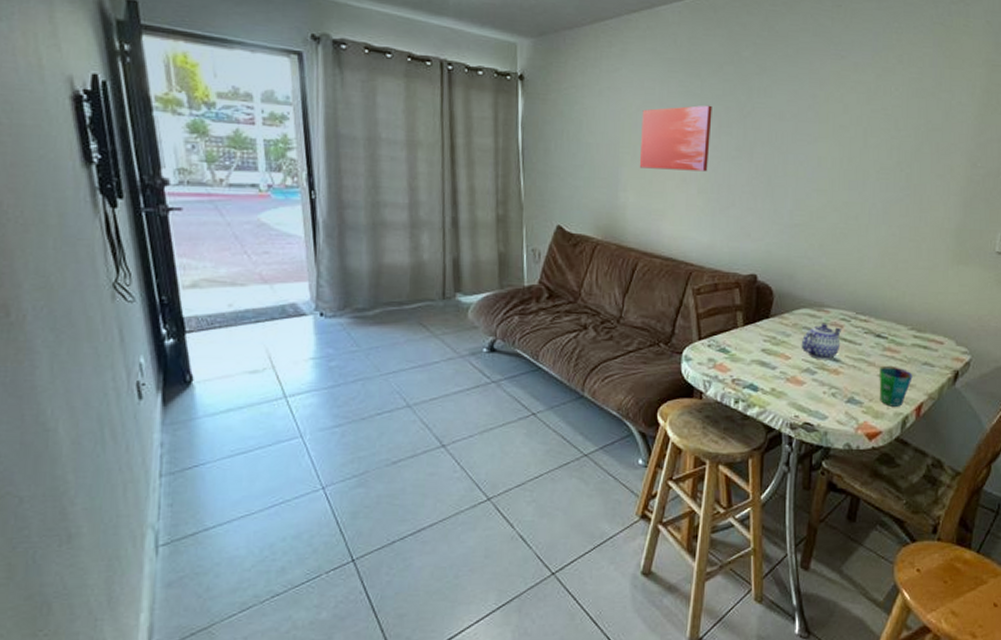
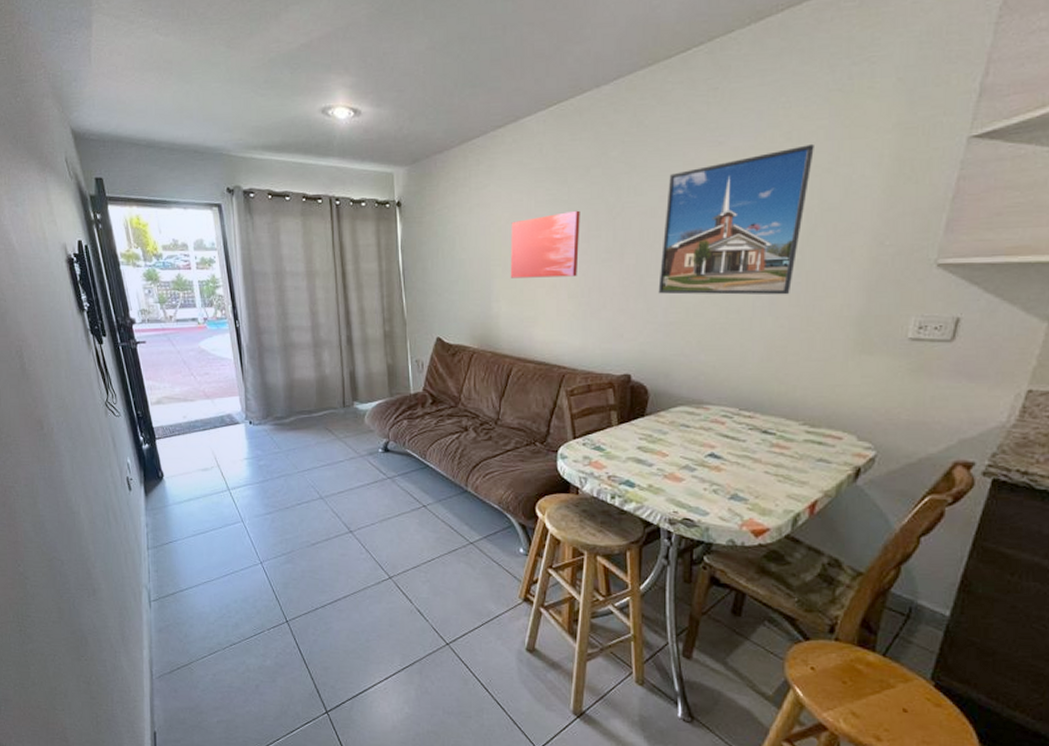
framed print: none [785,68,921,205] -> present [658,143,814,295]
teapot: present [801,323,842,360] -> none [679,420,724,457]
cup: present [879,365,913,407] -> none [766,462,805,504]

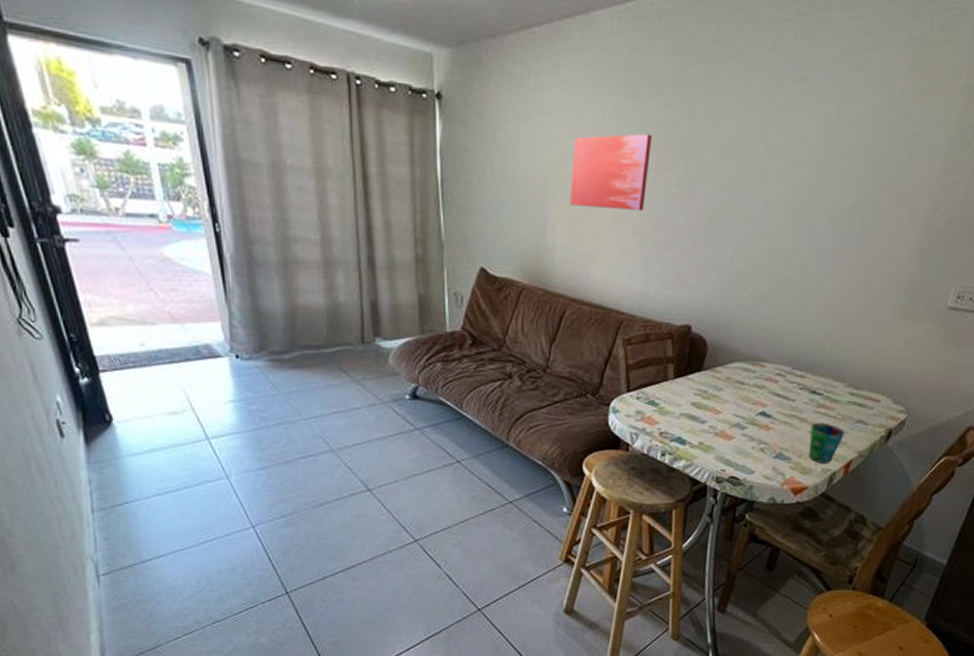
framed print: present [658,143,814,295] -> none [726,94,891,254]
cup: none [766,462,805,504] -> present [809,422,845,463]

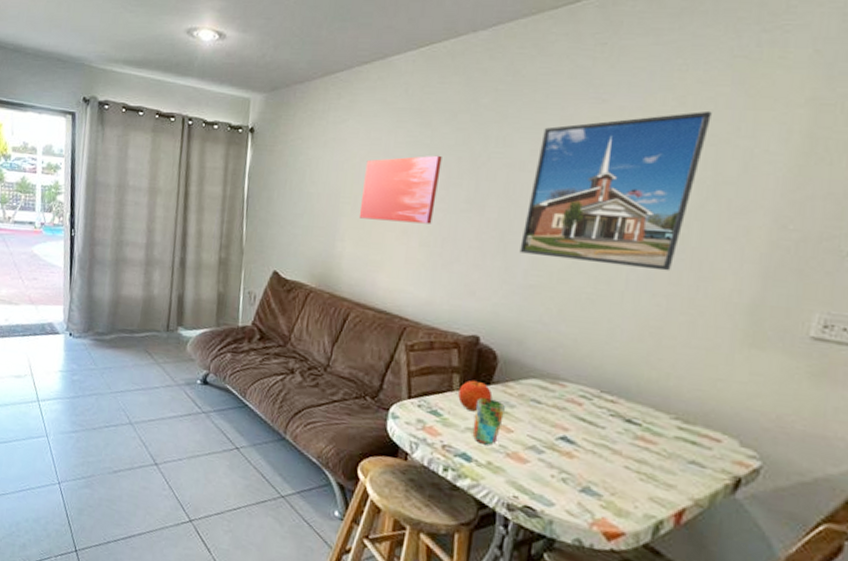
fruit: none [673,368,703,398] -> present [458,380,493,412]
cup: none [686,384,715,427] -> present [472,397,506,446]
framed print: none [726,94,891,254] -> present [519,110,712,271]
cup: present [809,422,845,463] -> none [625,457,673,508]

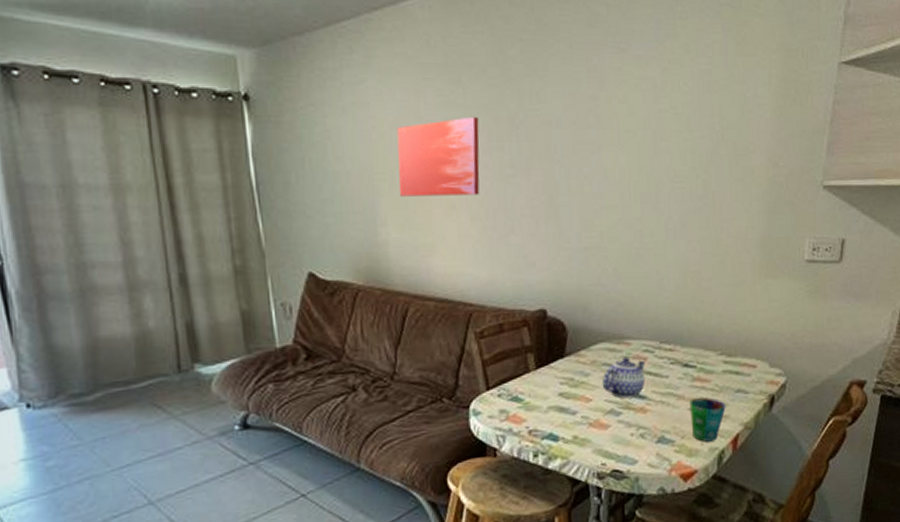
fruit: present [458,380,493,412] -> none [535,356,568,389]
cup: present [472,397,506,446] -> none [554,372,582,420]
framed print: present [519,110,712,271] -> none [569,58,711,217]
teapot: none [527,397,581,441] -> present [602,356,646,399]
cup: none [625,457,673,508] -> present [690,397,726,442]

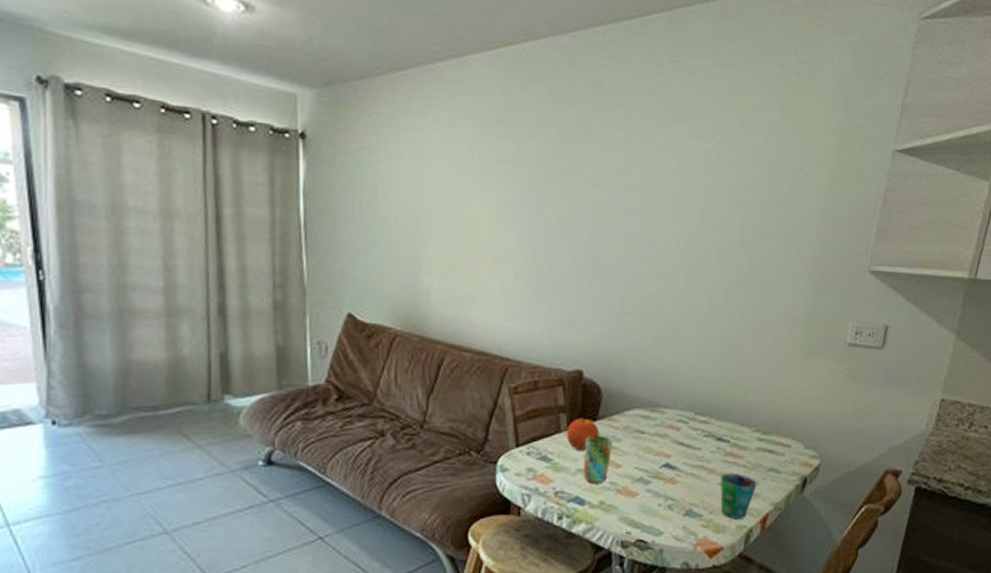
wall art: present [397,116,480,197] -> none [445,172,531,251]
fruit: none [535,356,568,389] -> present [567,418,600,452]
cup: none [554,372,582,420] -> present [583,435,613,484]
teapot: present [602,356,646,399] -> none [633,425,679,468]

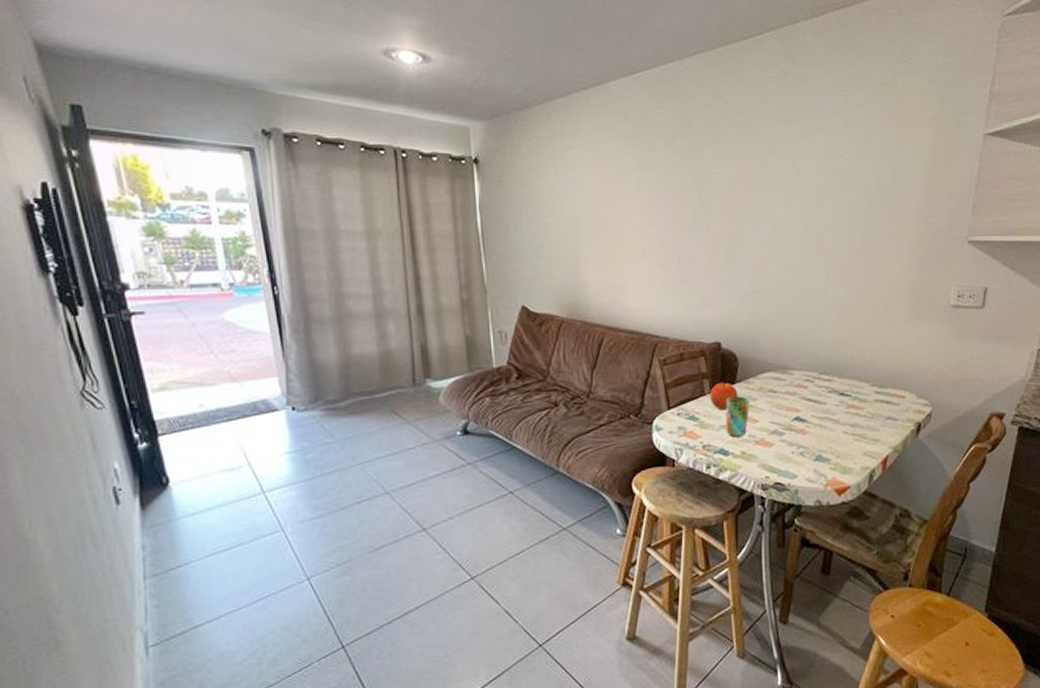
cup: present [720,472,757,519] -> none [845,422,877,462]

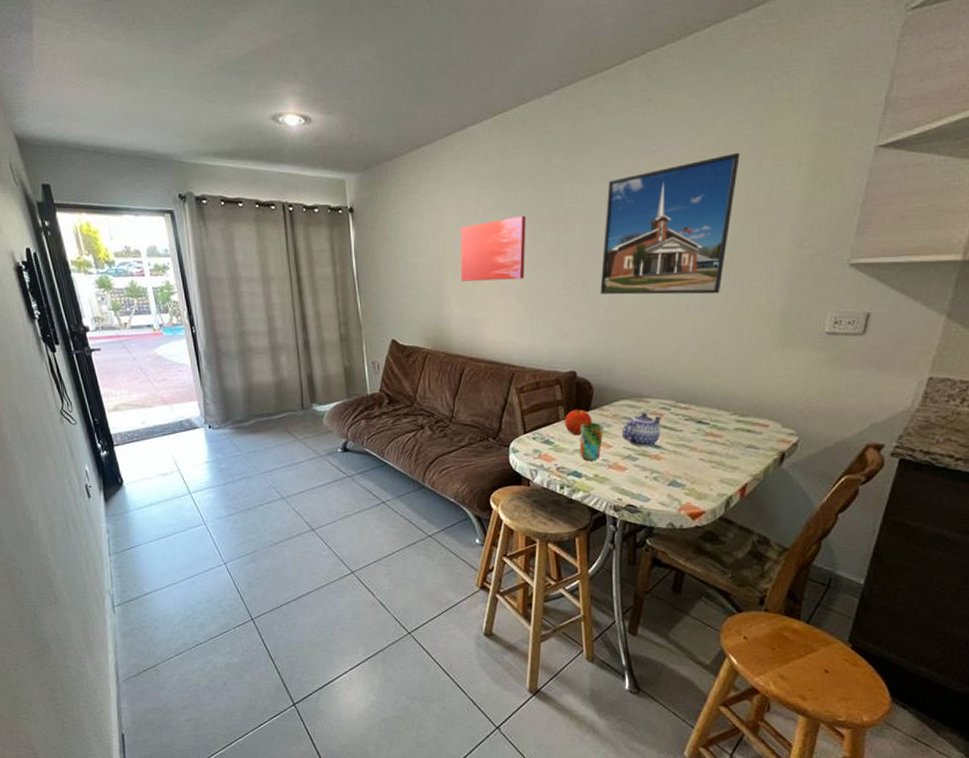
wall art: none [598,178,668,244] -> present [460,215,526,281]
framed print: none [743,130,870,266] -> present [600,152,740,295]
teapot: none [767,385,807,421] -> present [621,412,662,447]

